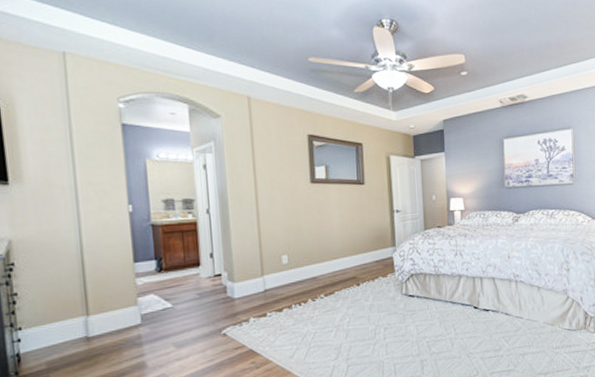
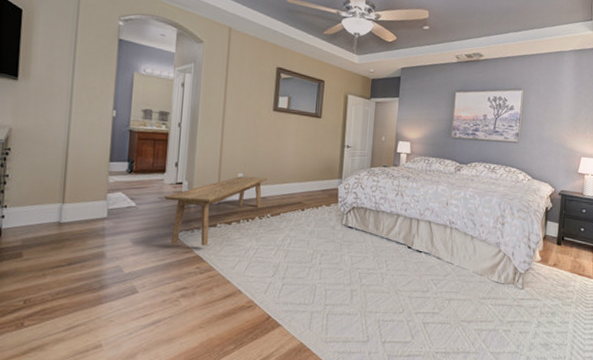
bench: none [203,256,315,342] -> present [164,176,267,246]

